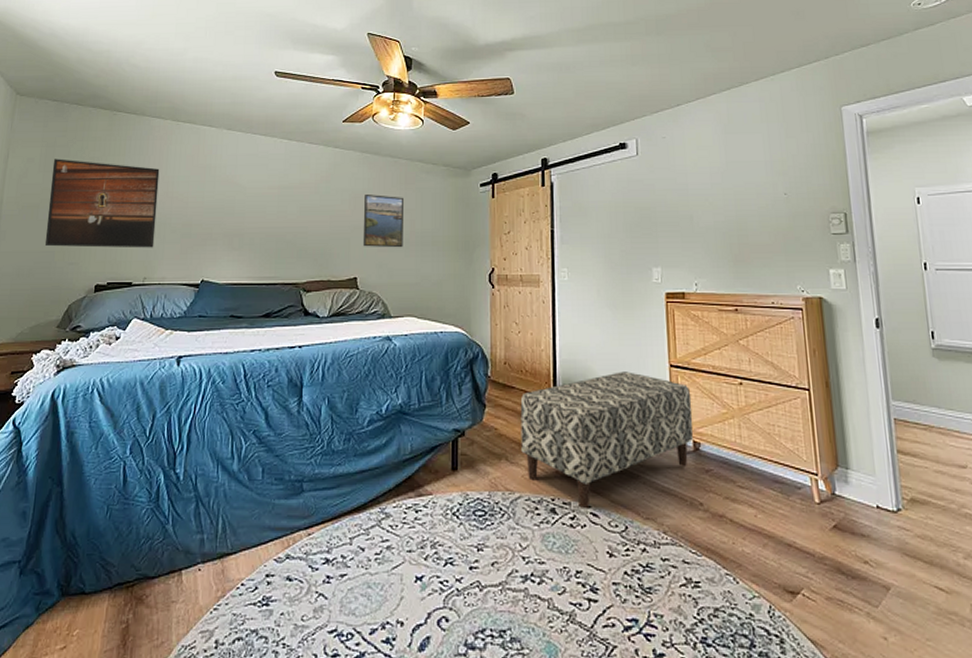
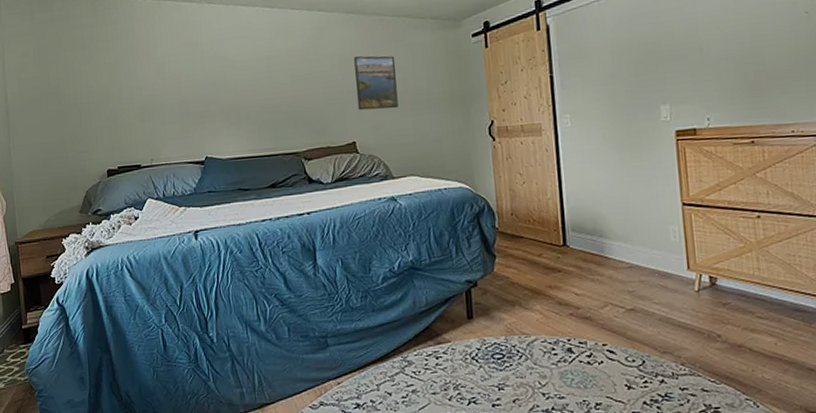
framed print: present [45,159,160,248] -> none [46,49,156,137]
bench: present [520,372,694,509] -> none [530,213,709,347]

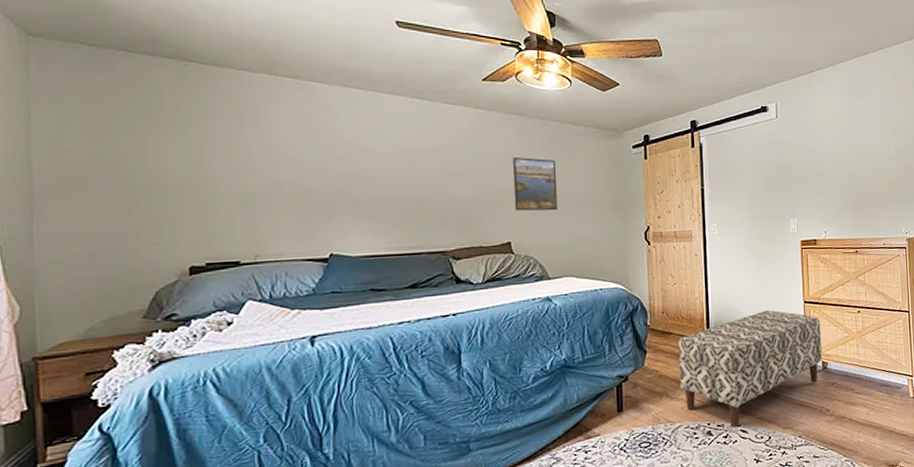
bench: none [530,213,709,347] -> present [678,310,822,428]

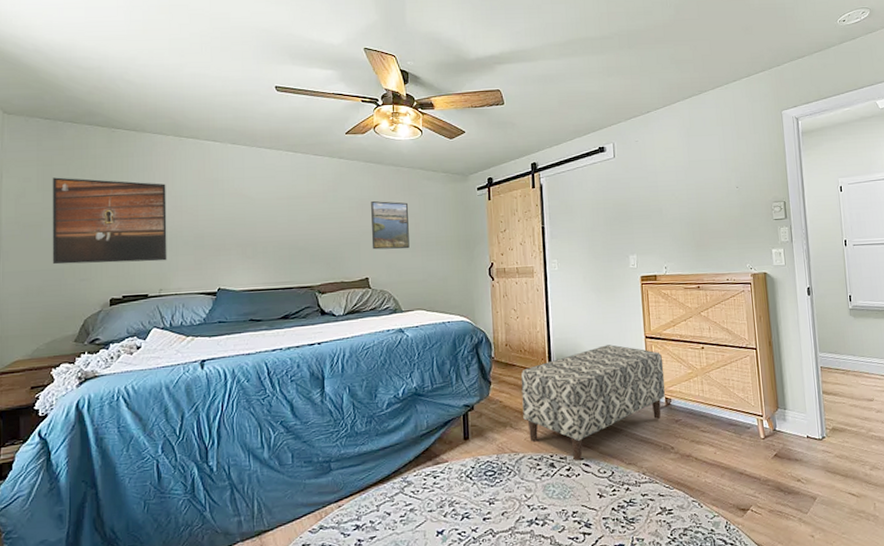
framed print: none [102,119,264,226] -> present [52,177,167,265]

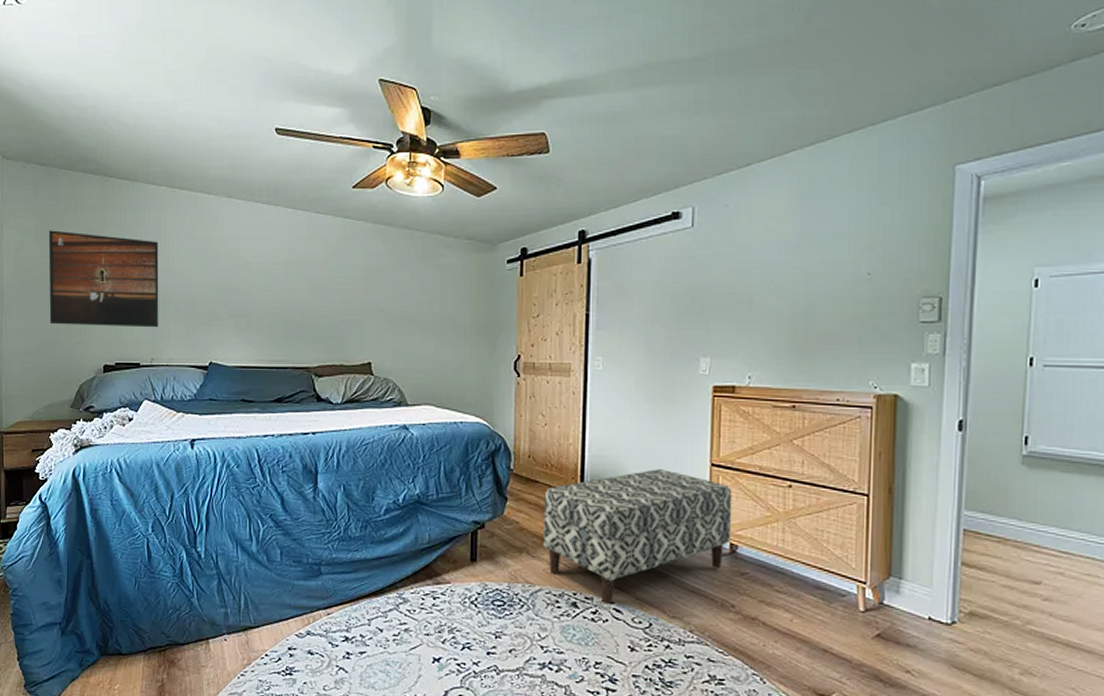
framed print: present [371,201,410,250] -> none [377,272,422,331]

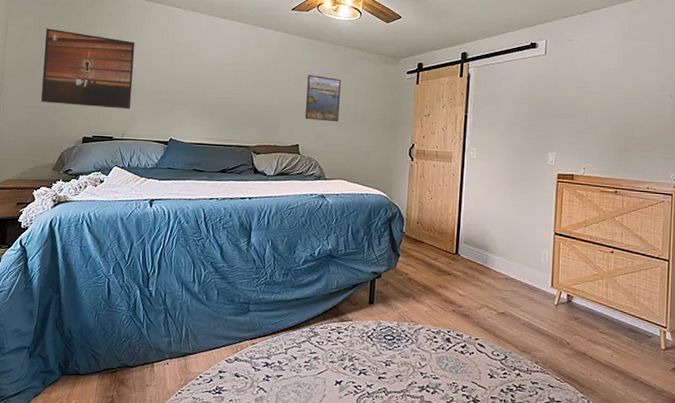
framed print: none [377,272,422,331] -> present [304,75,342,122]
bench: present [543,469,732,605] -> none [426,235,570,341]

